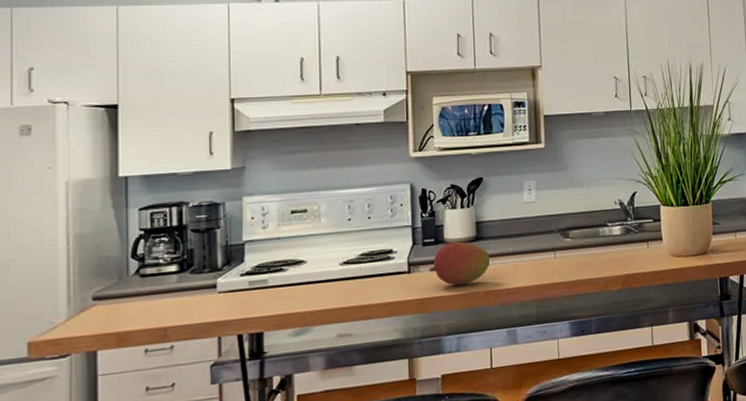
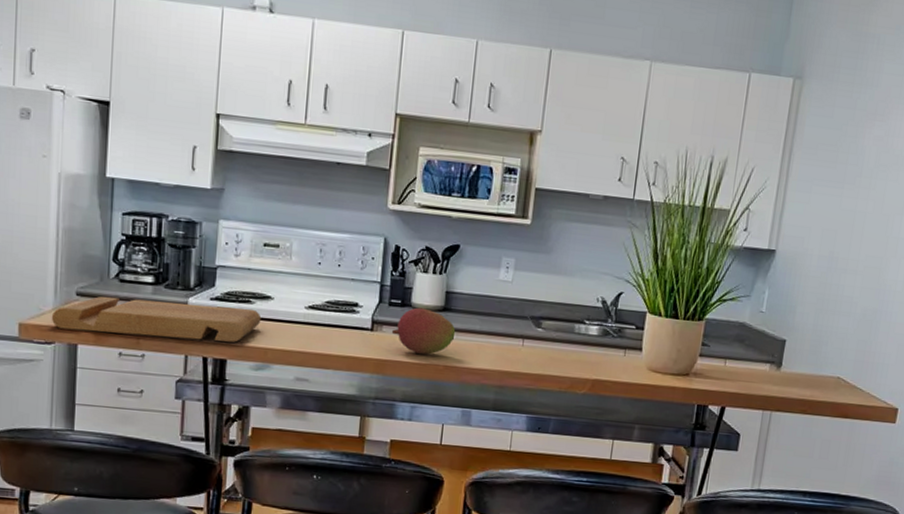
cutting board: none [65,276,296,339] -> present [51,296,262,342]

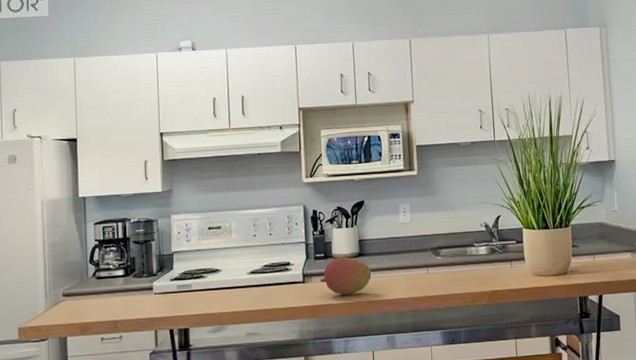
cutting board: present [51,296,262,342] -> none [44,282,214,326]

